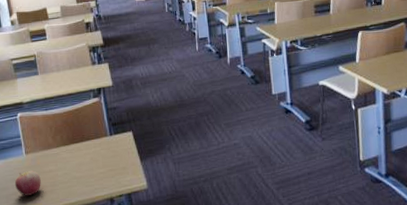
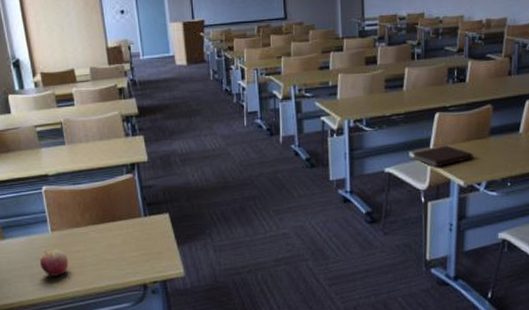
notebook: none [340,59,394,79] -> present [411,145,474,168]

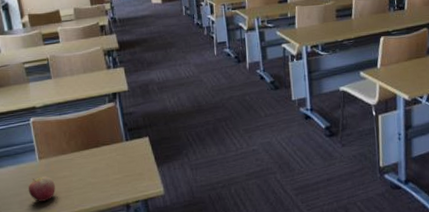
notebook: present [411,145,474,168] -> none [361,65,415,85]

